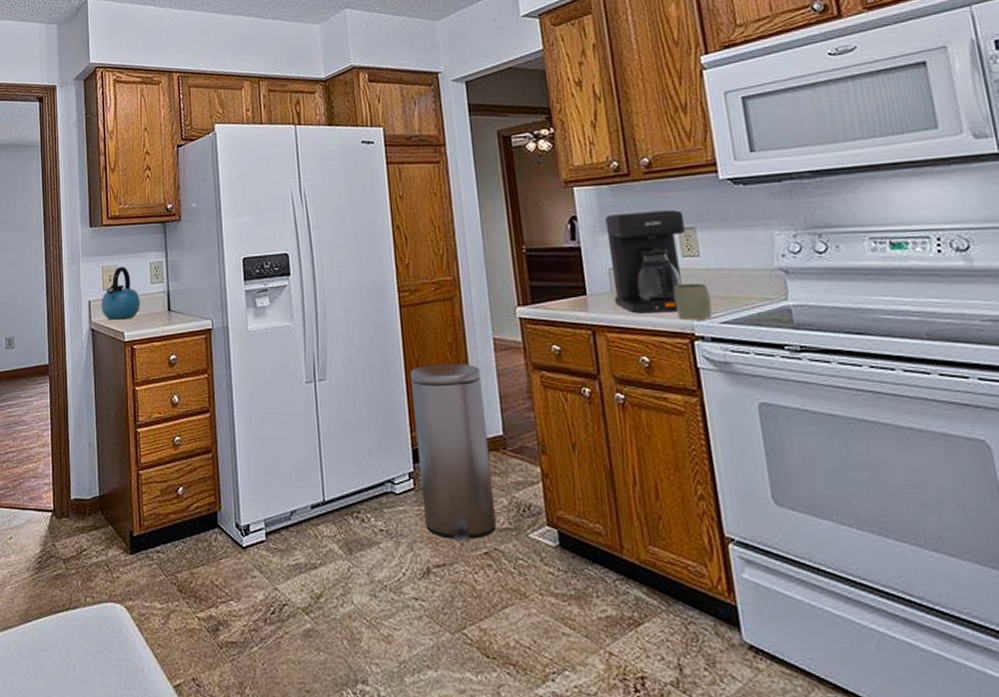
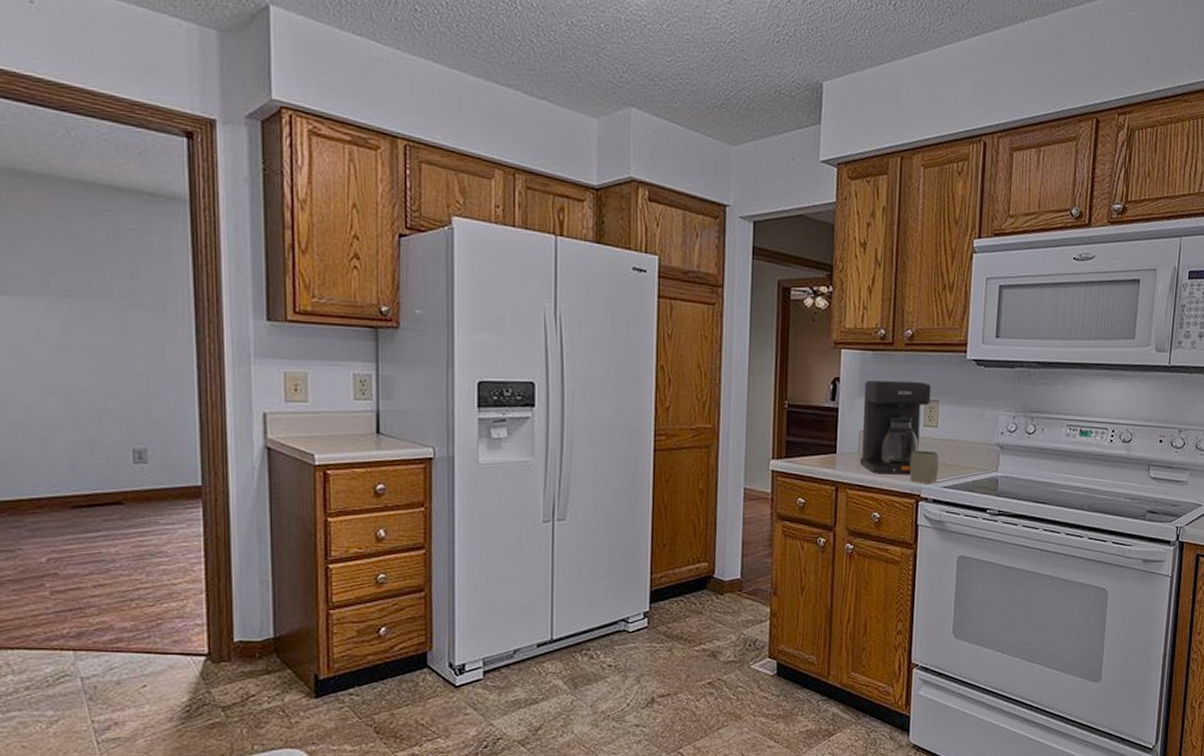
kettle: present [101,266,140,320] -> none [282,375,338,439]
pedal bin: present [410,363,497,542] -> none [654,510,727,674]

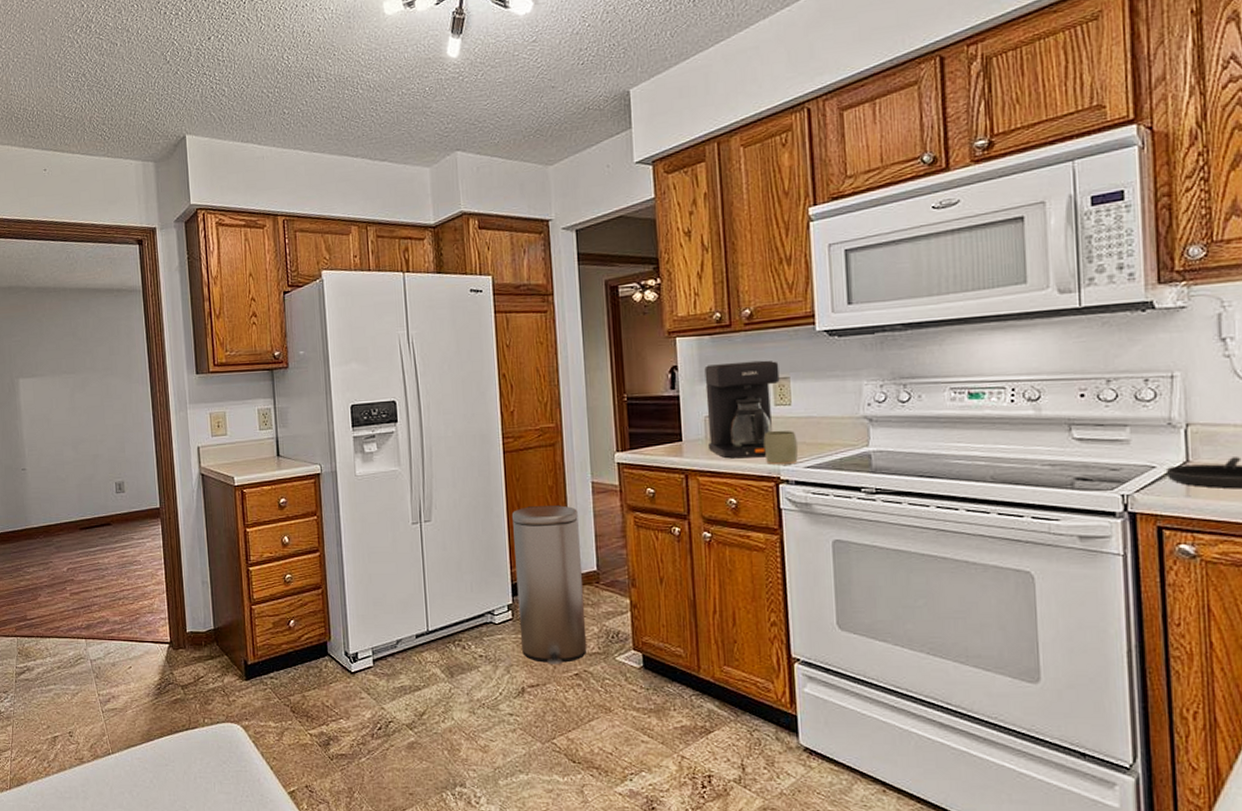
pedal bin: none [654,510,727,674] -> present [511,505,587,665]

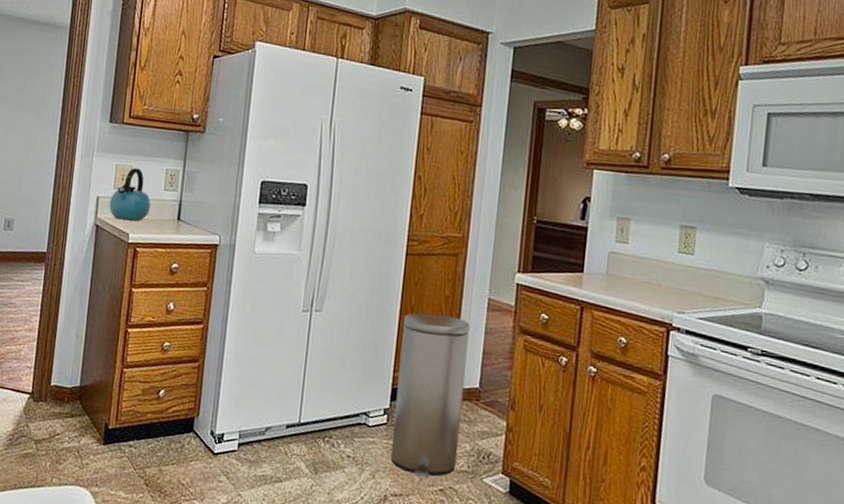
kettle: none [210,413,249,465] -> present [109,168,151,221]
coffee maker: present [704,360,780,459] -> none [608,202,688,301]
mug: present [763,430,799,465] -> none [660,277,695,314]

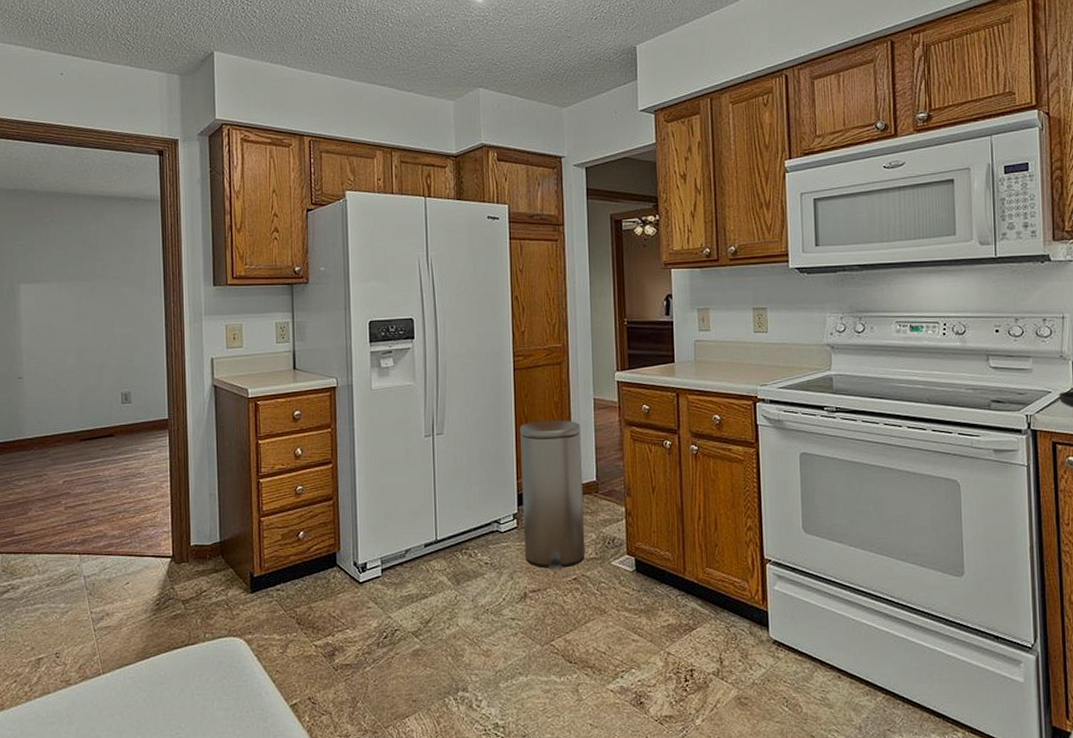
kettle: present [109,168,151,221] -> none [224,326,265,377]

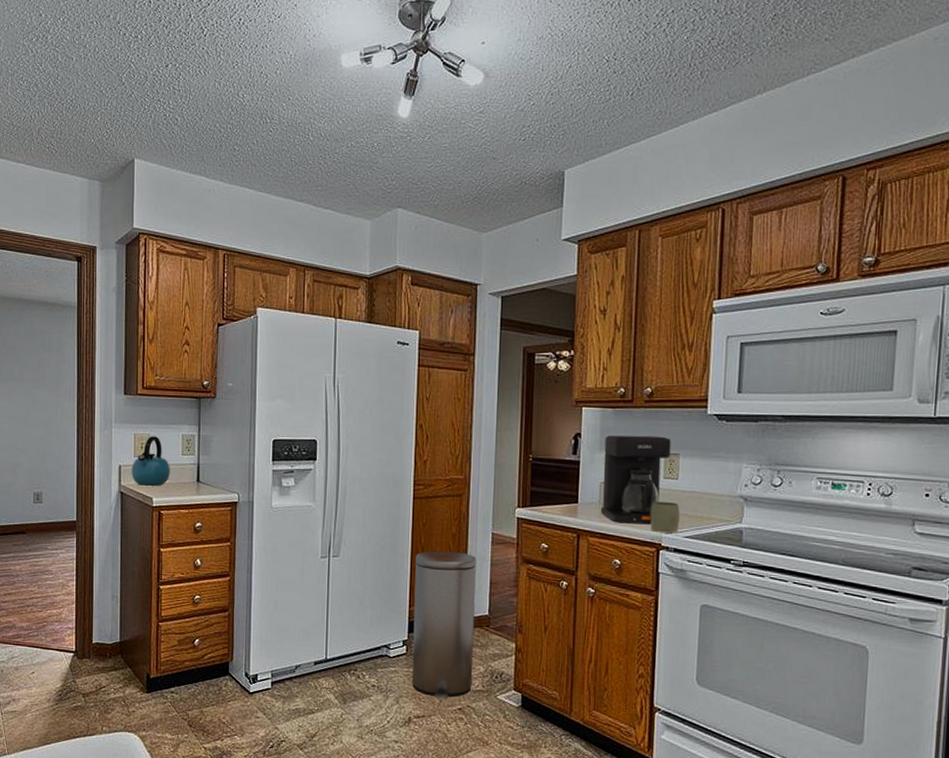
kettle: none [224,326,265,377] -> present [131,436,170,486]
coffee maker: none [695,292,759,379] -> present [601,435,671,524]
mug: none [744,354,773,386] -> present [650,501,681,534]

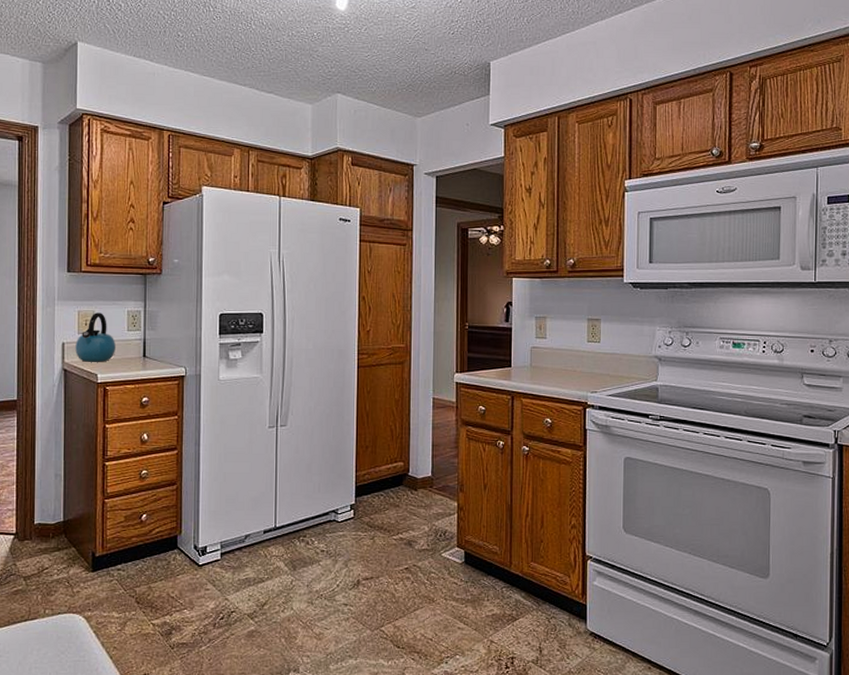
pedal bin: present [411,551,476,700] -> none [359,417,419,560]
coffee maker: present [601,435,671,524] -> none [533,303,593,385]
mug: present [650,501,681,534] -> none [576,363,604,393]

